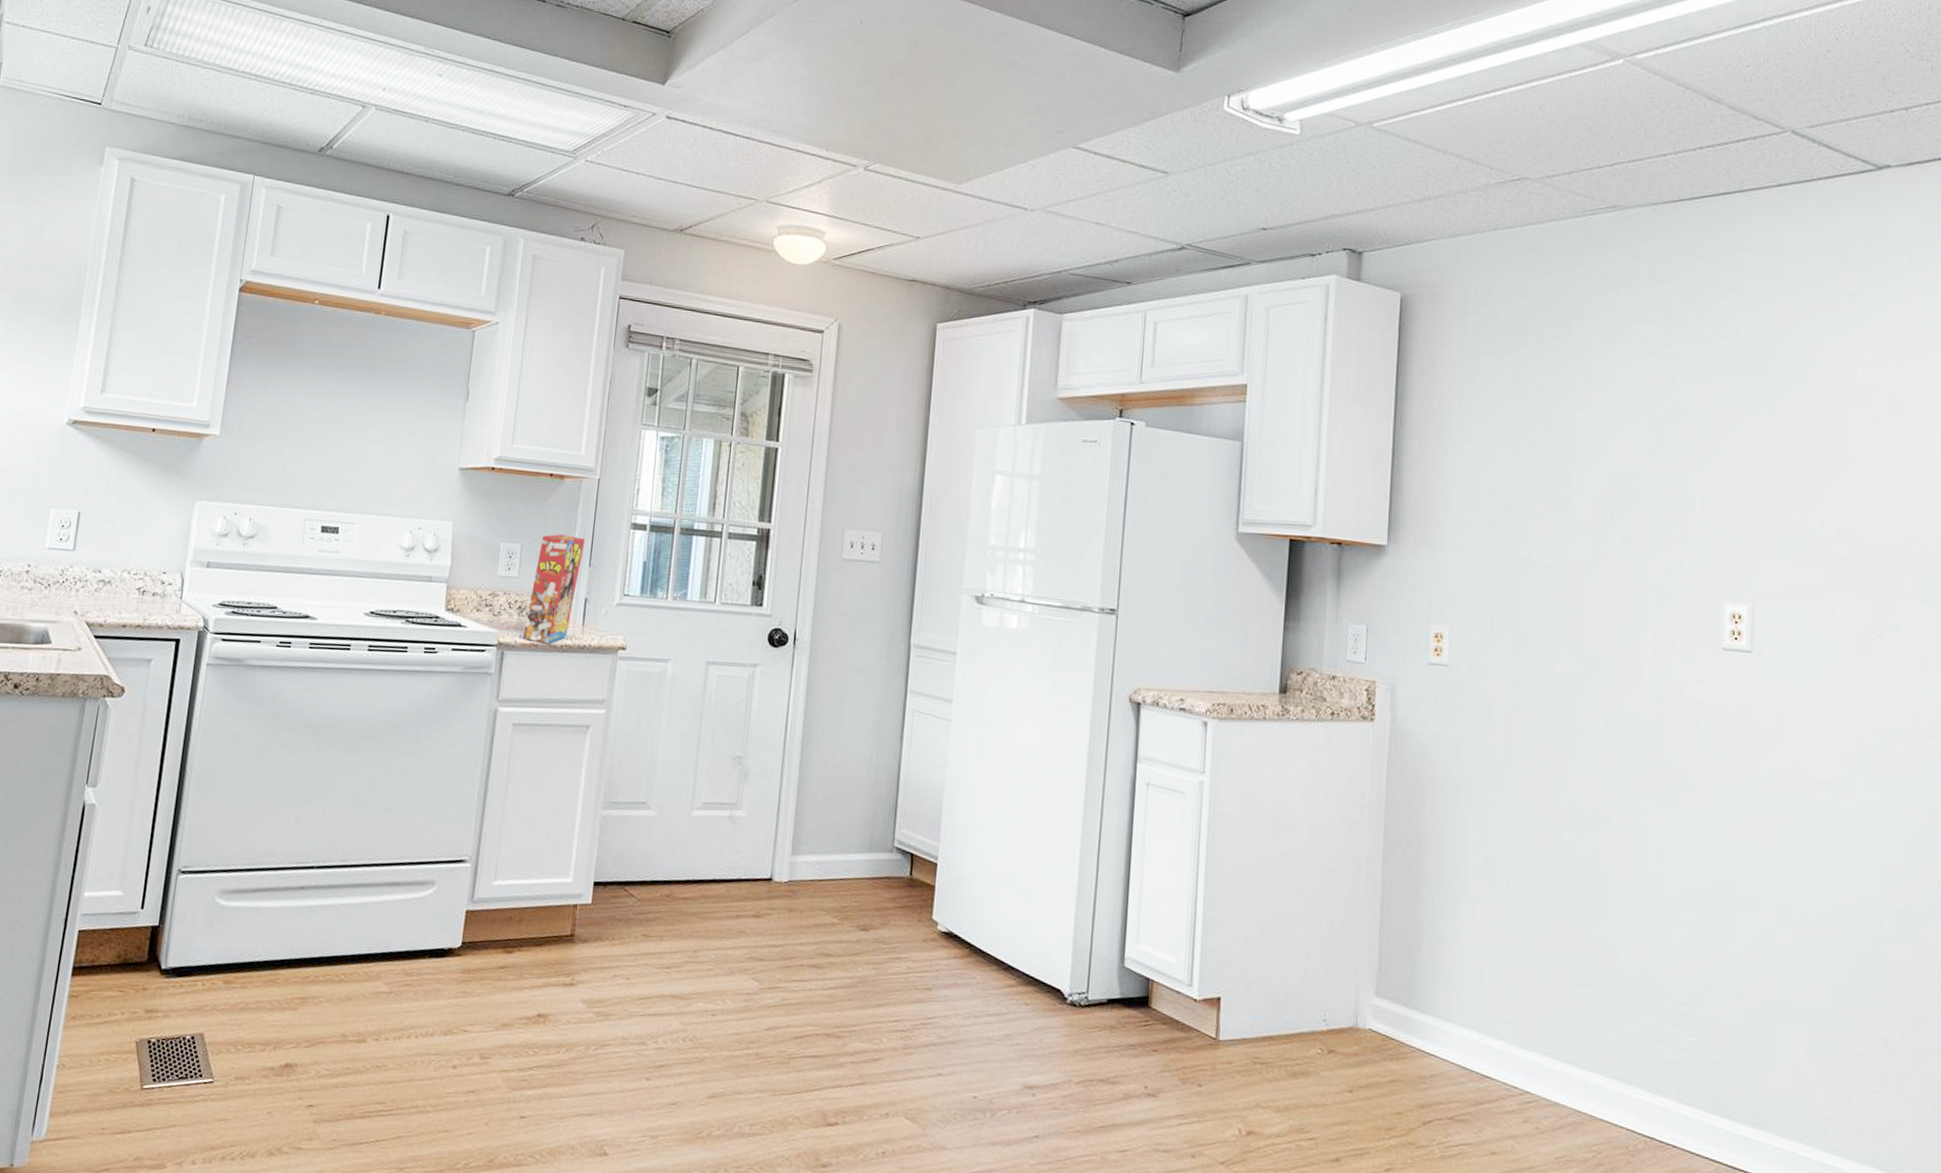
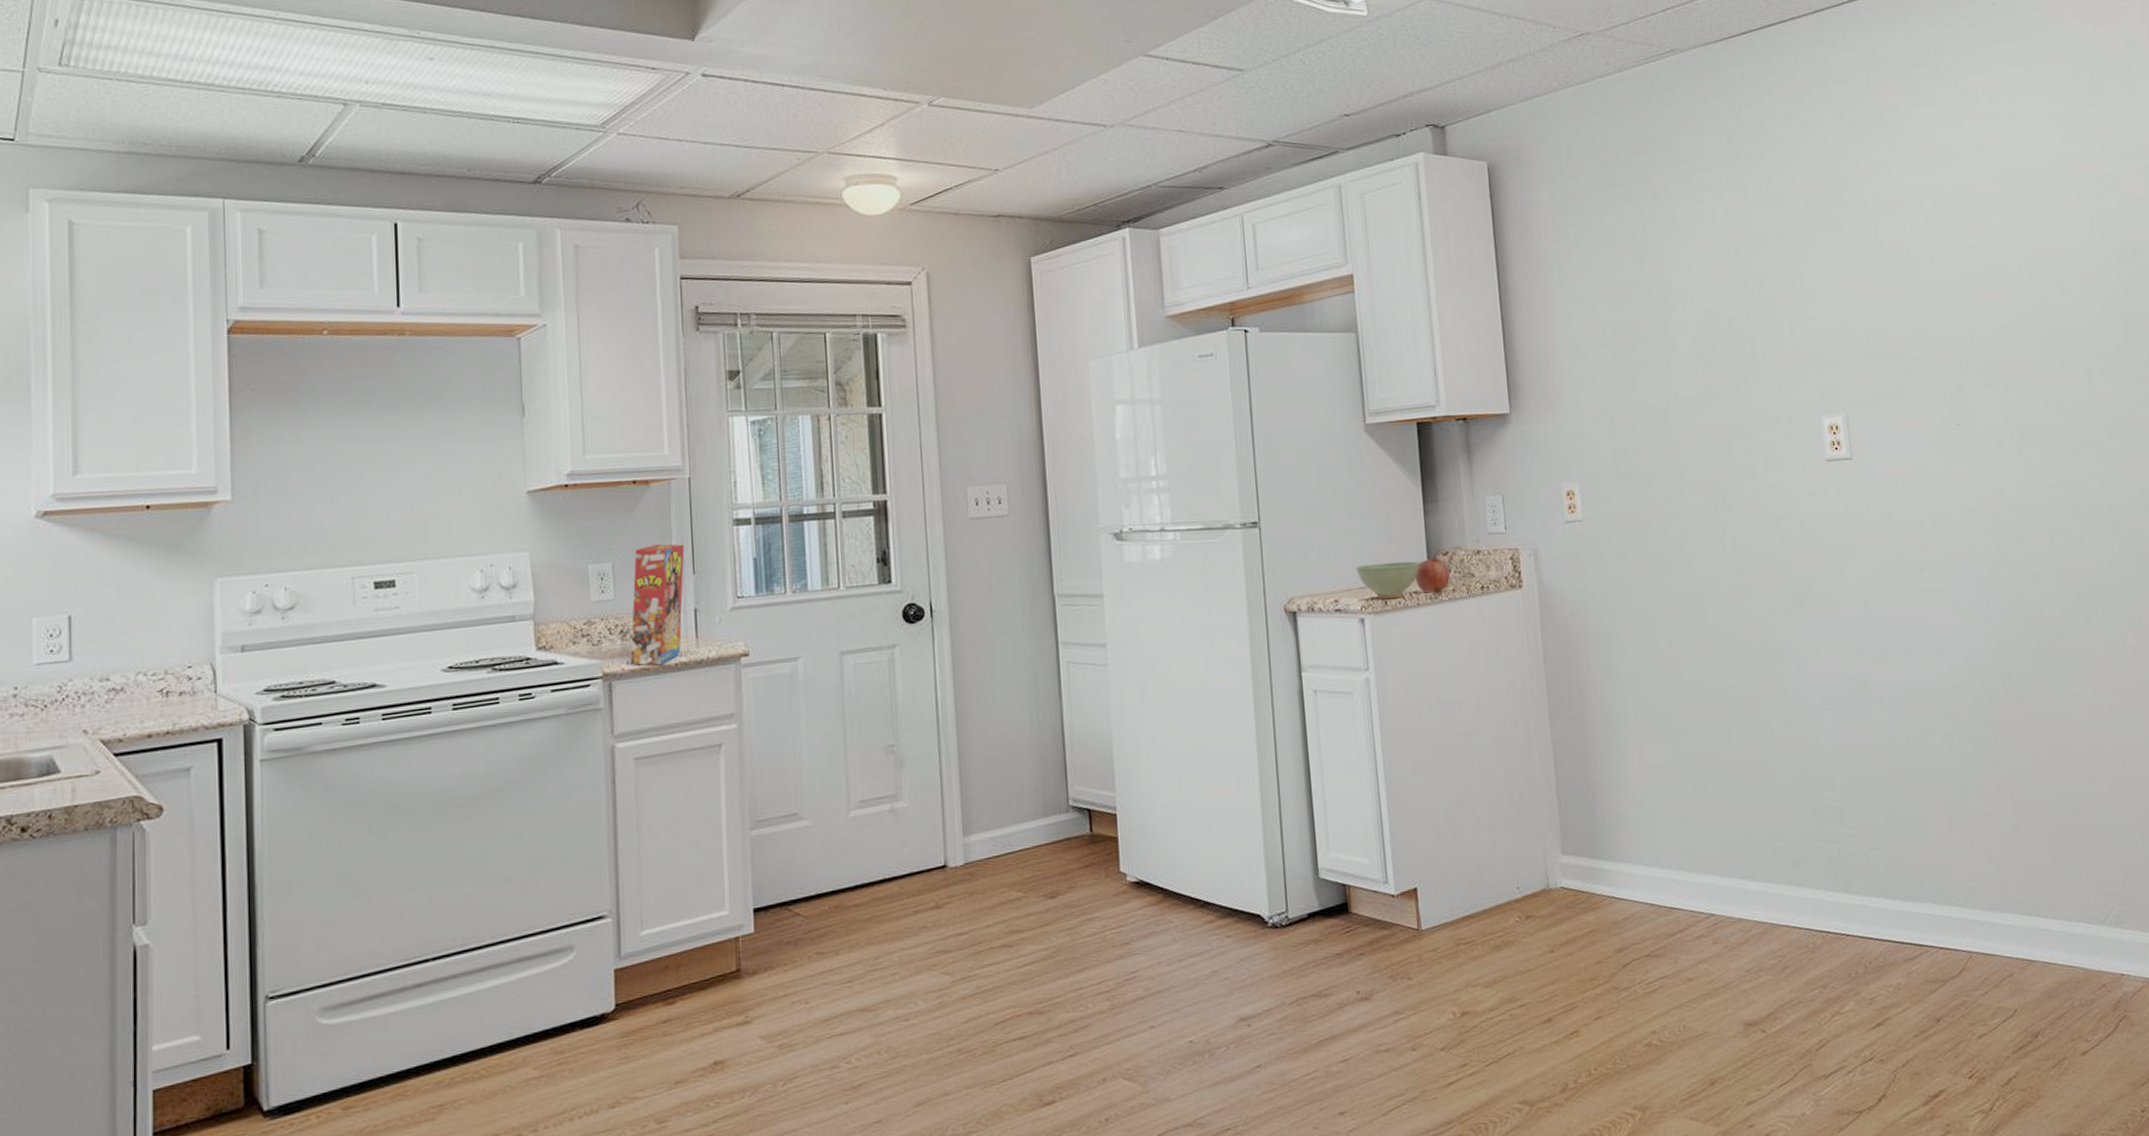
bowl: none [1206,669,1272,709] -> present [1356,561,1420,600]
fruit: none [1264,673,1301,710] -> present [1415,555,1450,593]

